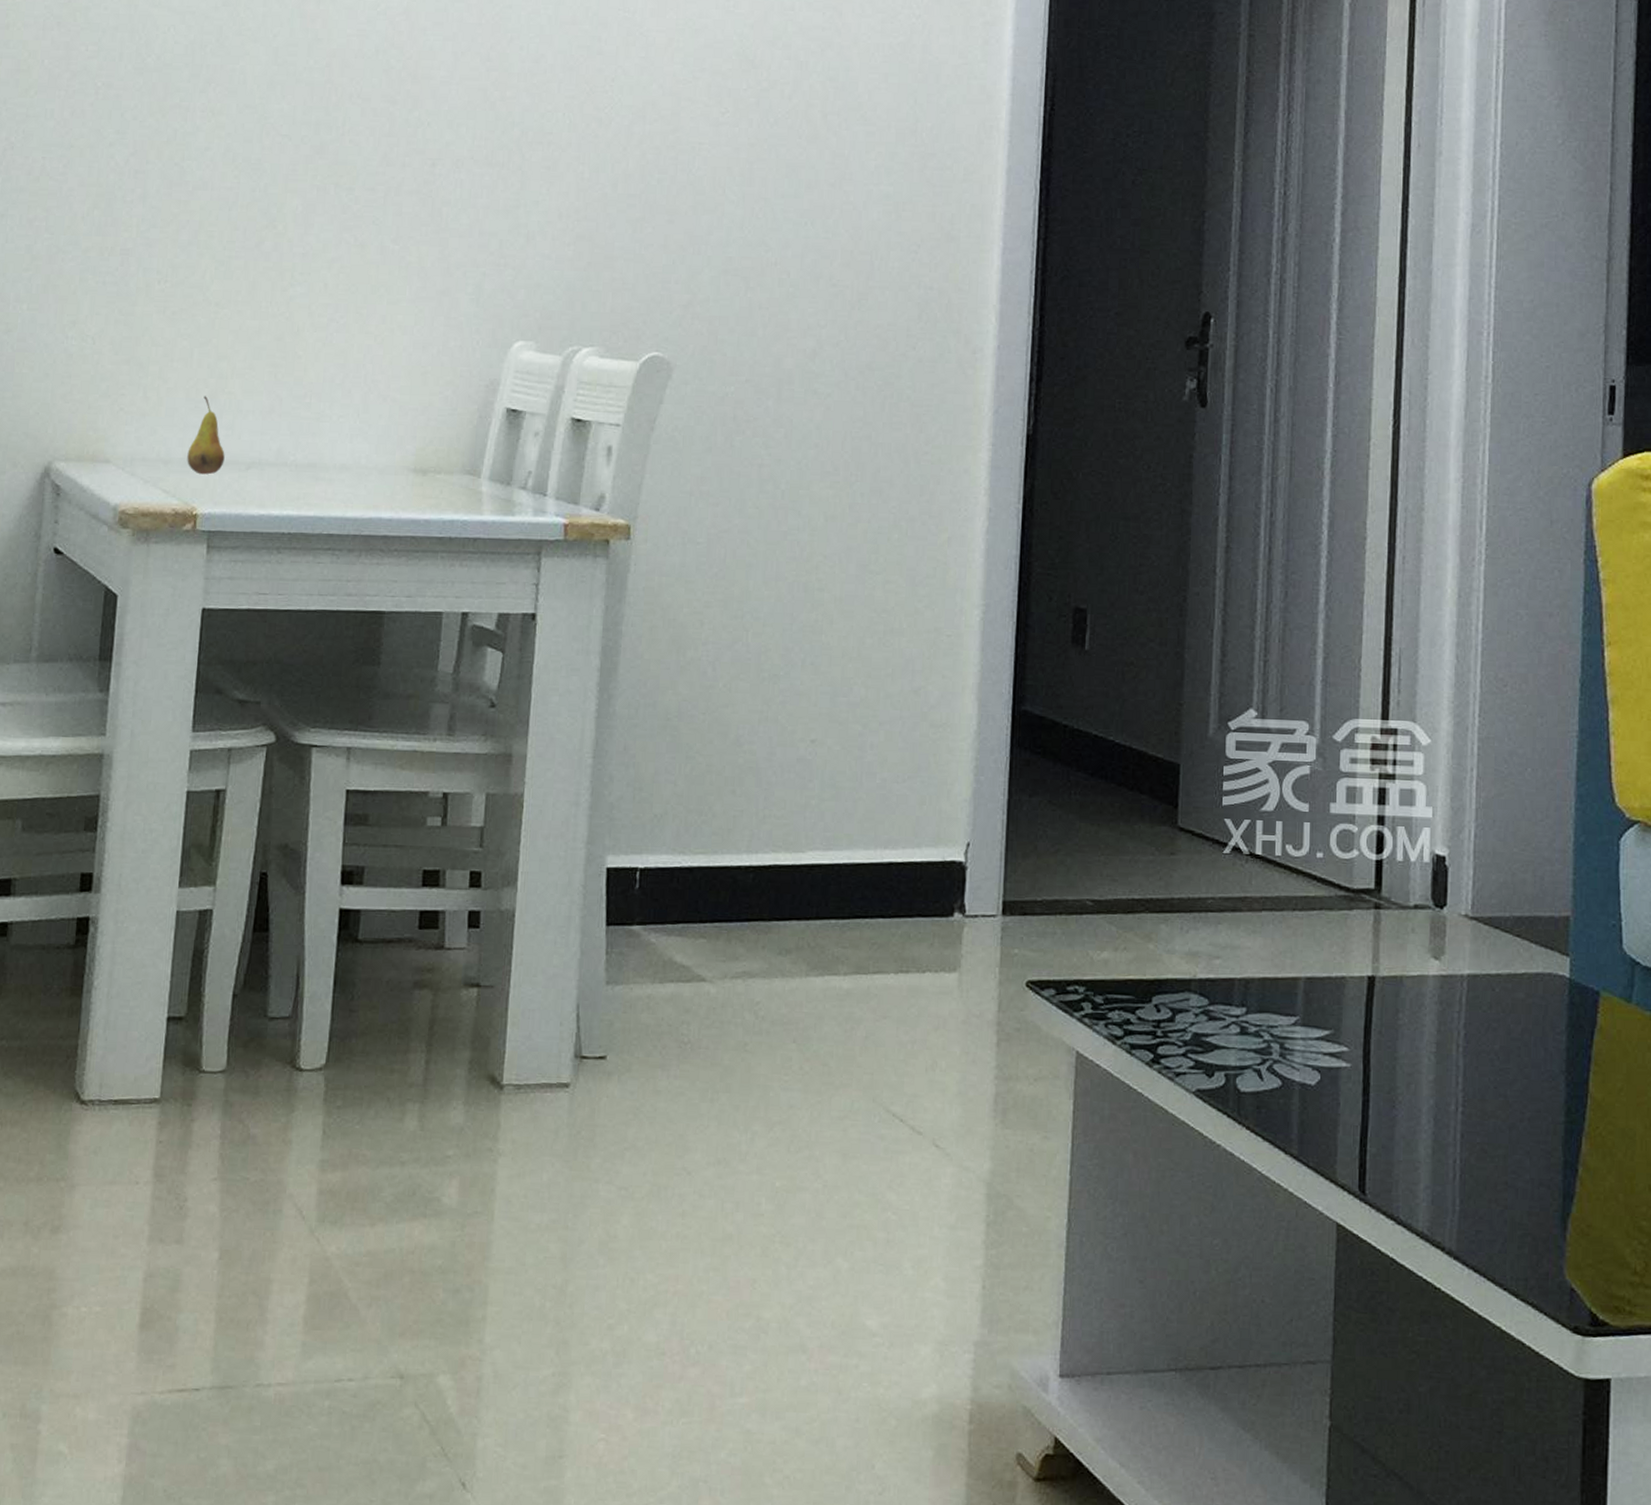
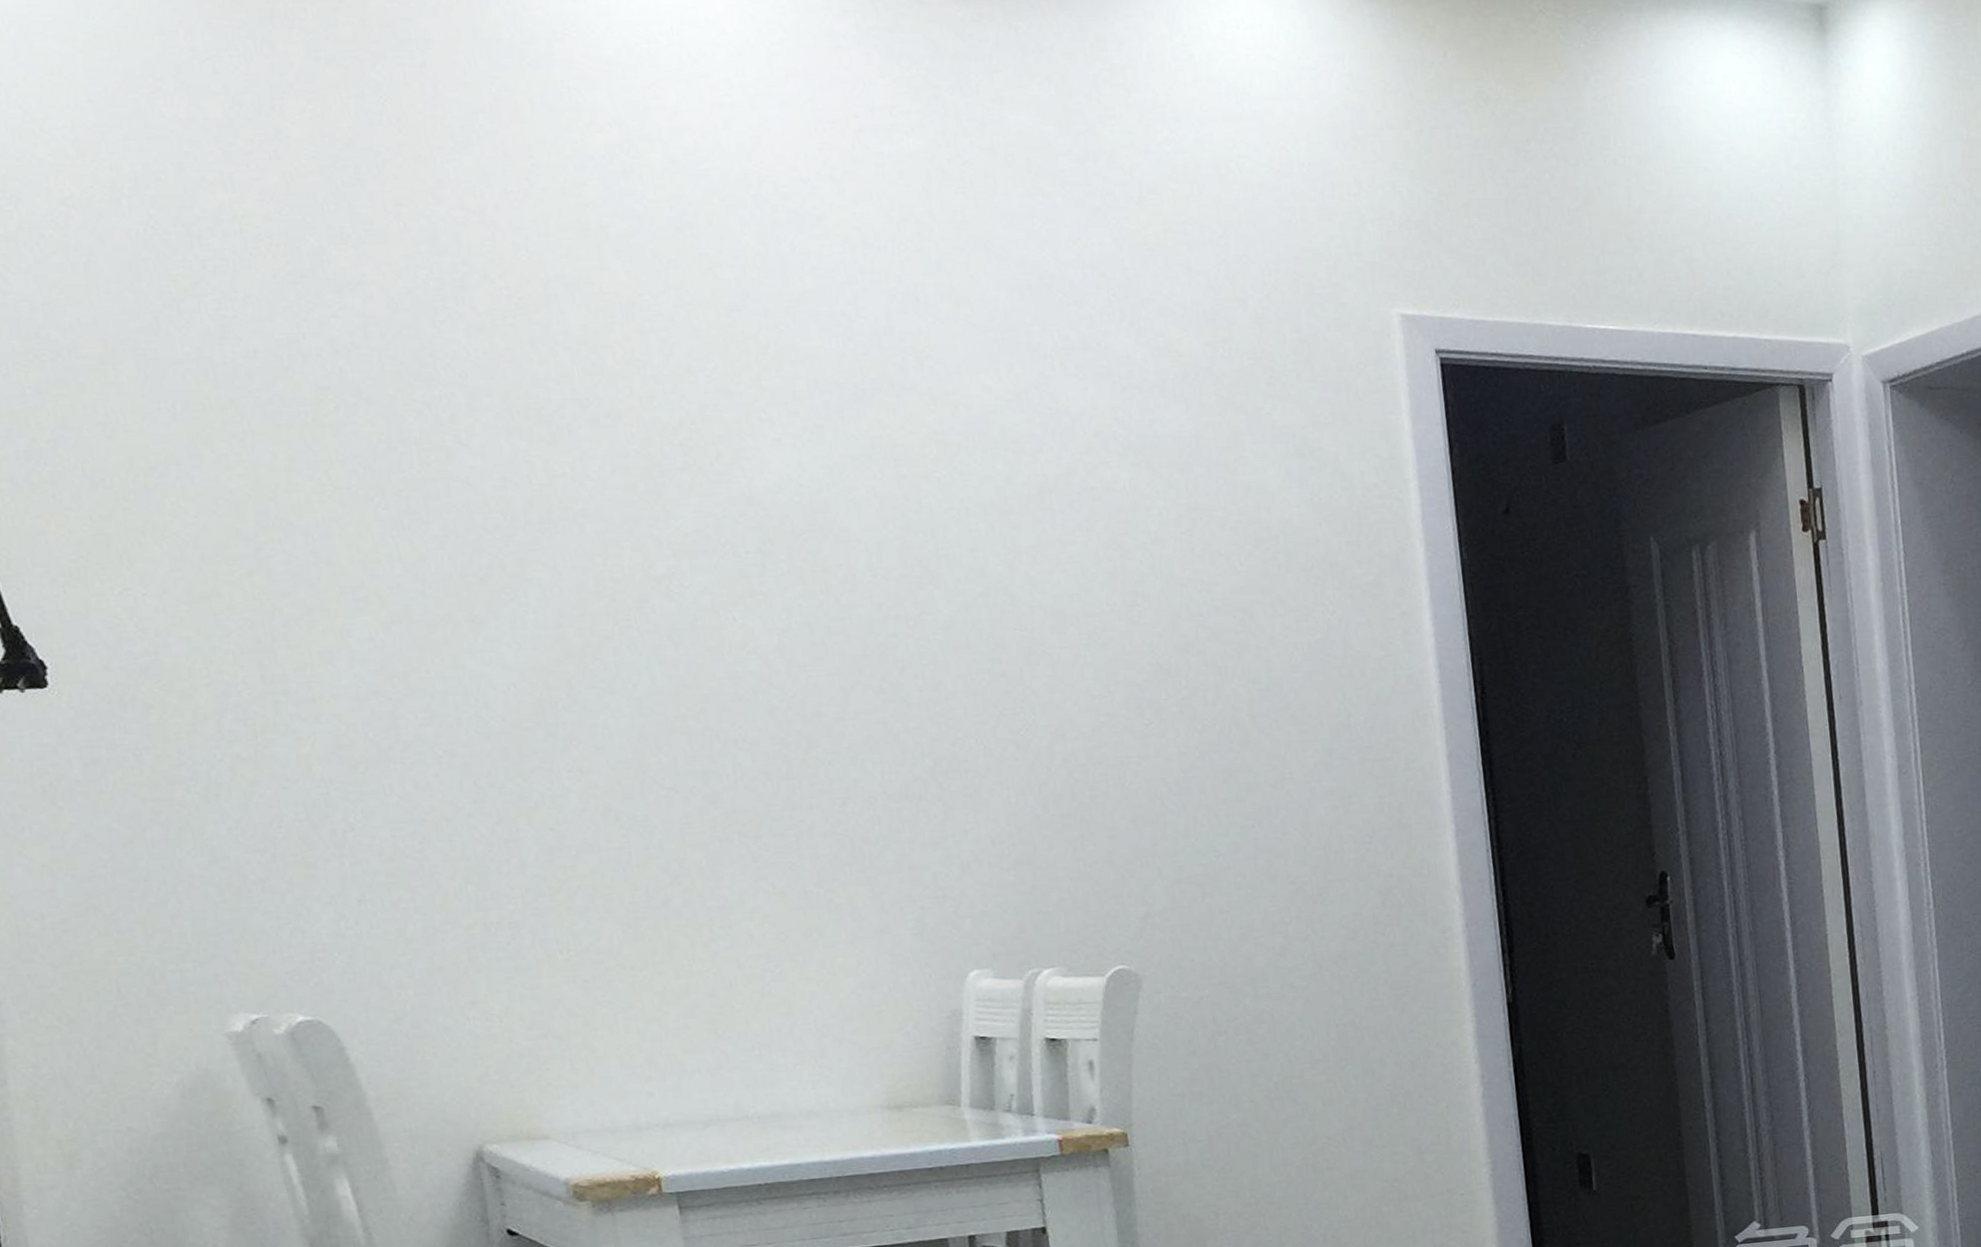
fruit: present [187,396,225,475] -> none [634,1060,679,1139]

